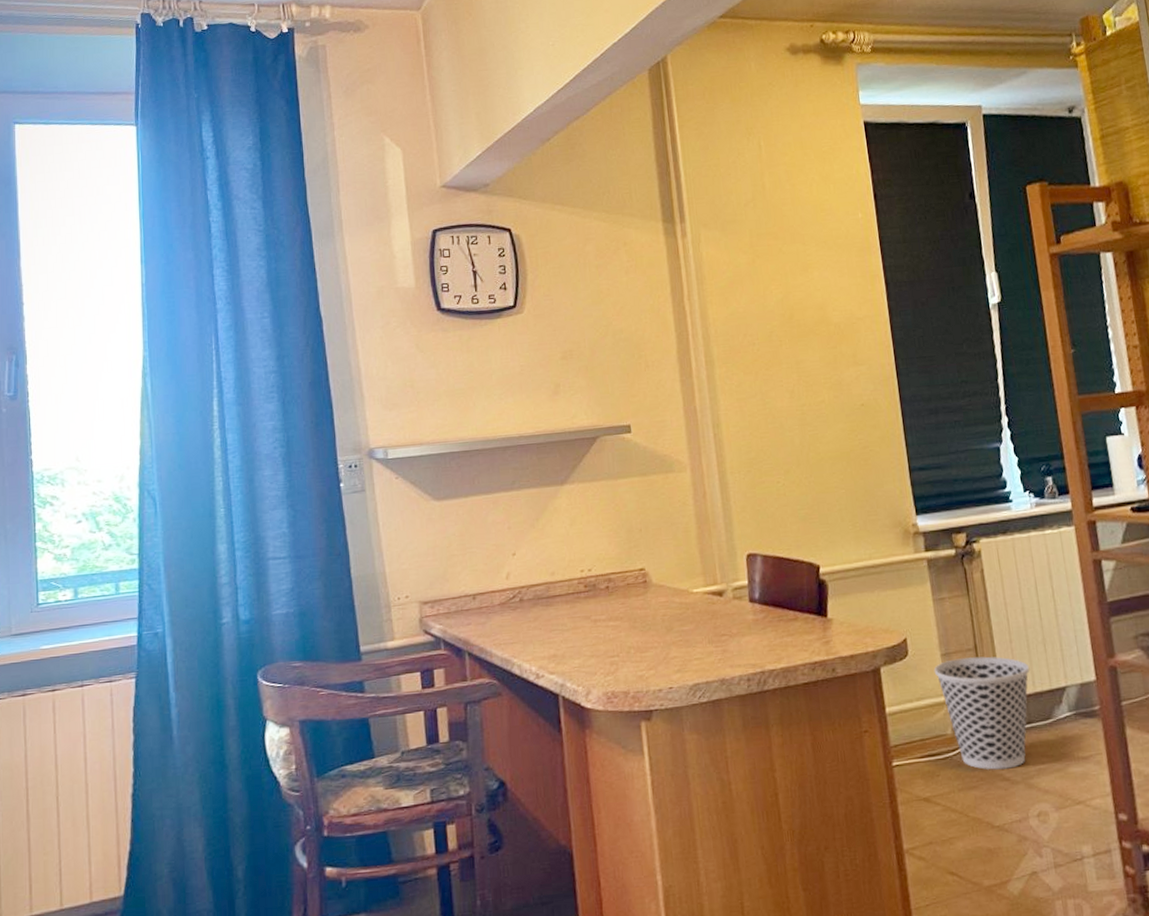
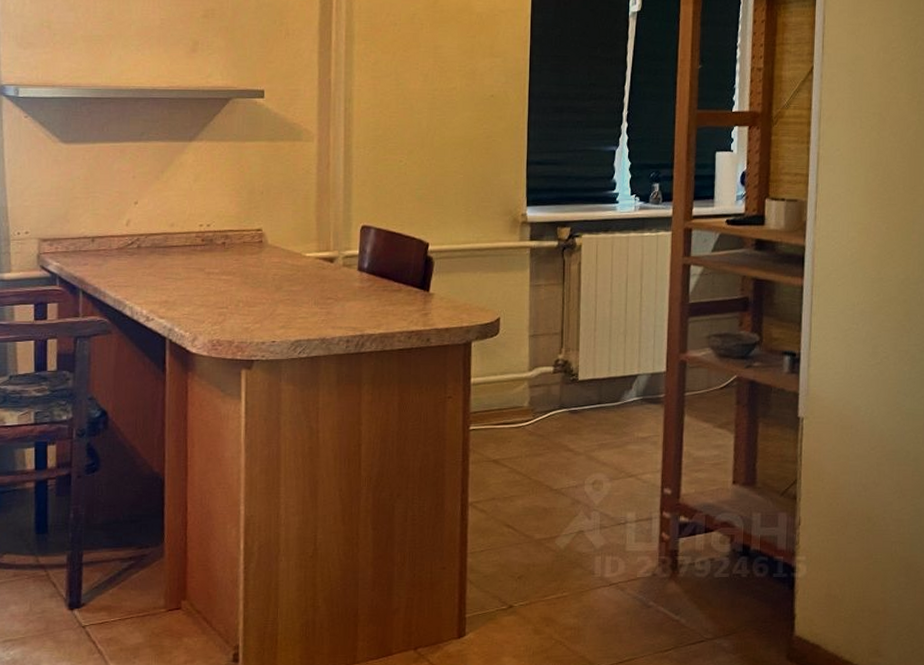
wastebasket: present [933,656,1030,770] -> none [520,341,608,441]

